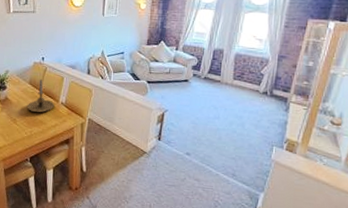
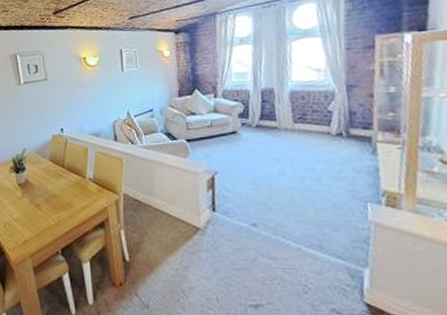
candle holder: present [27,79,55,112] -> none [50,154,82,193]

